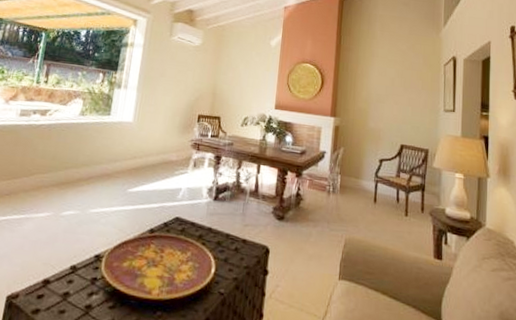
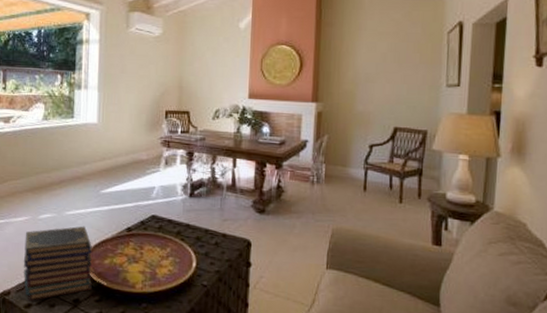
book stack: none [35,225,113,307] -> present [23,226,92,302]

